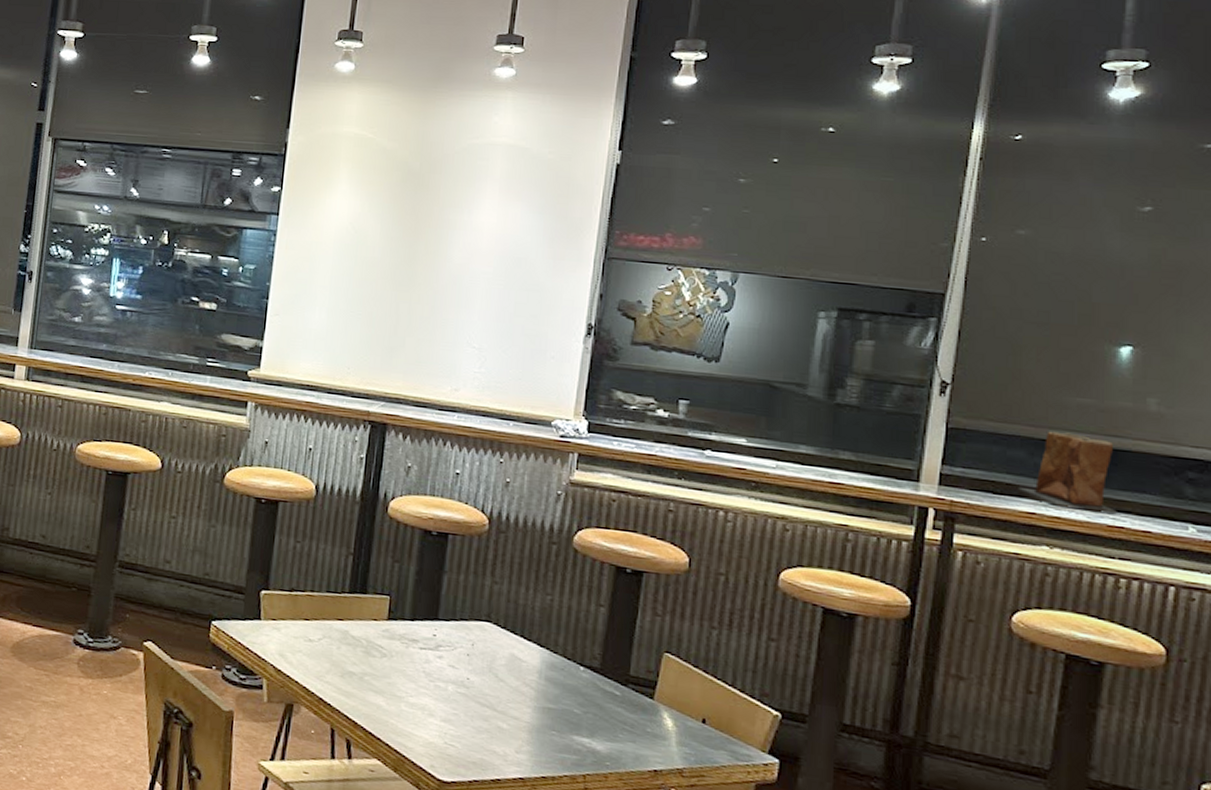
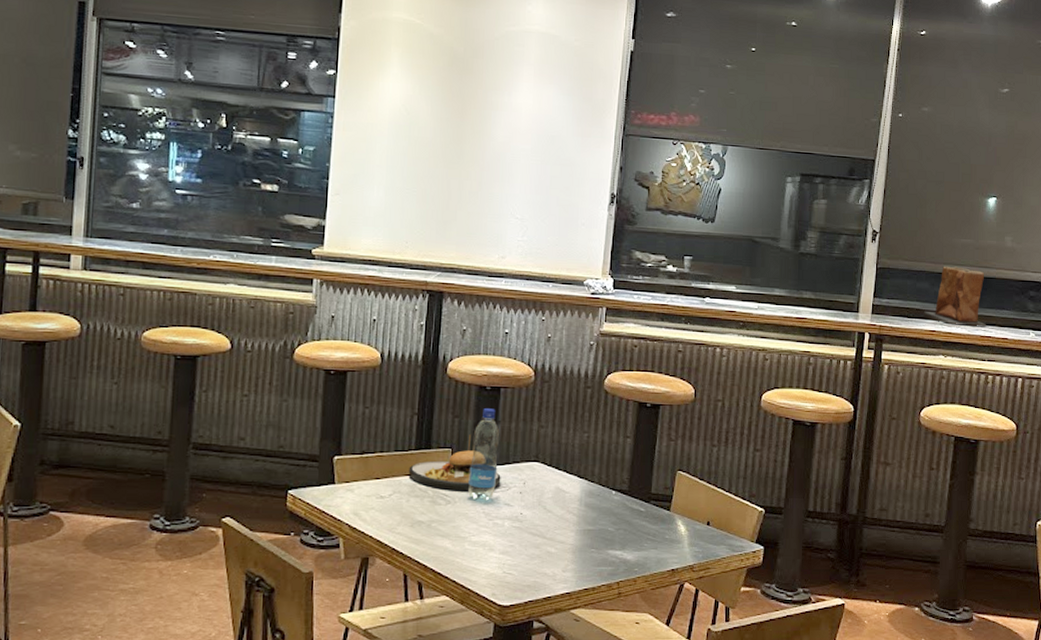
plate: none [341,583,446,646] -> present [408,434,501,491]
bottle: none [407,555,446,659] -> present [468,408,500,501]

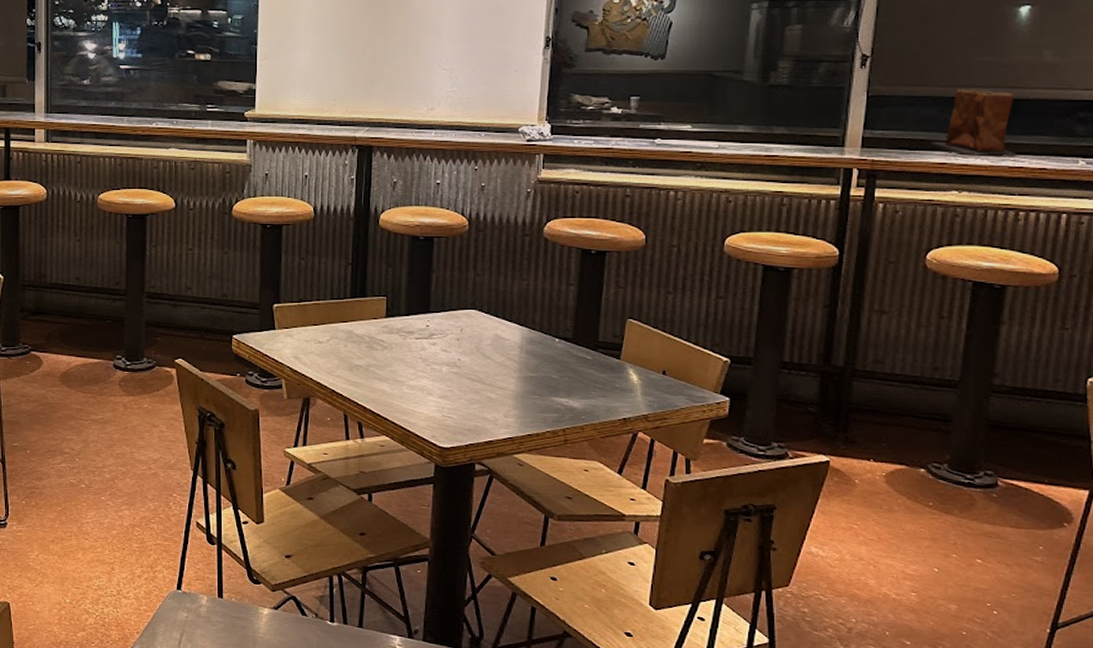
plate: present [408,434,501,491] -> none [345,283,437,338]
bottle: present [468,408,500,501] -> none [404,258,435,347]

